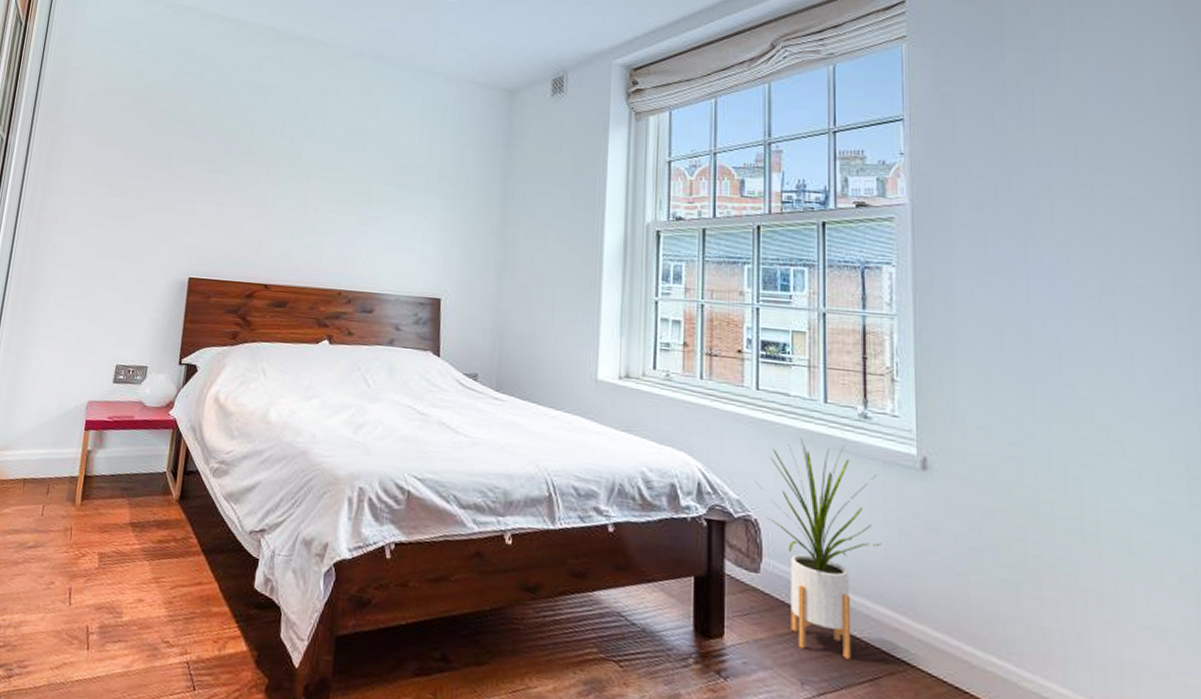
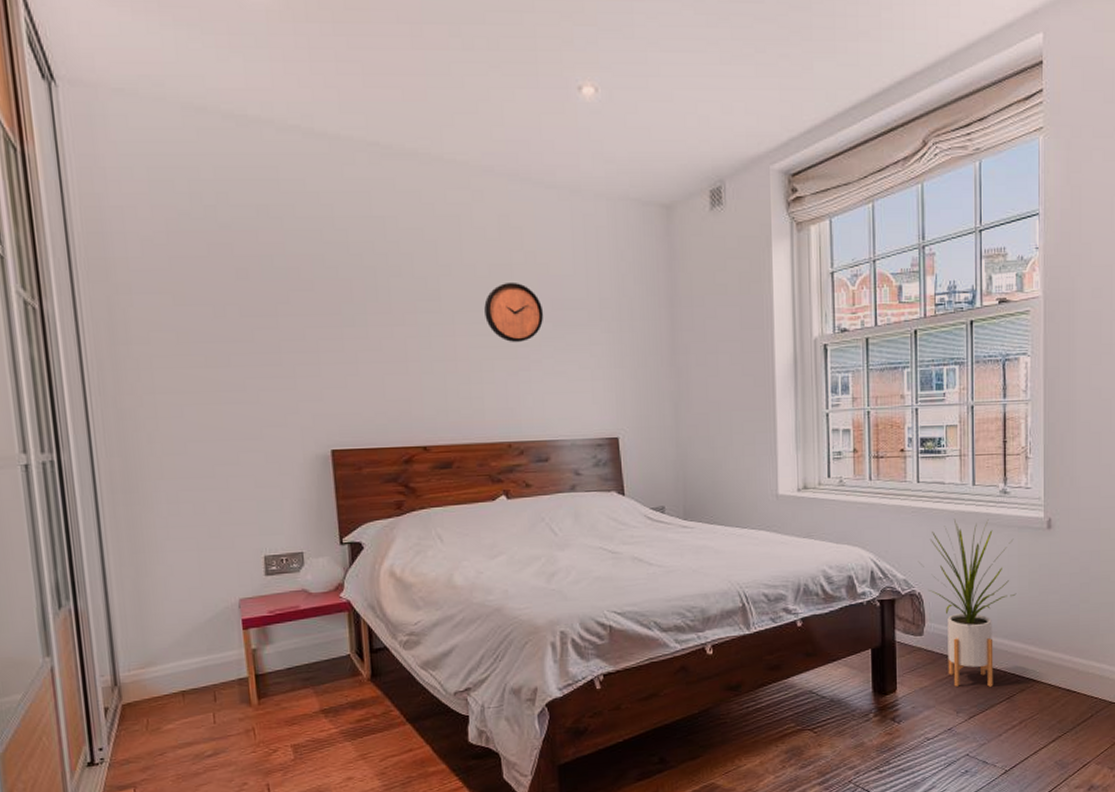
clock: none [336,146,388,201] -> present [484,281,544,343]

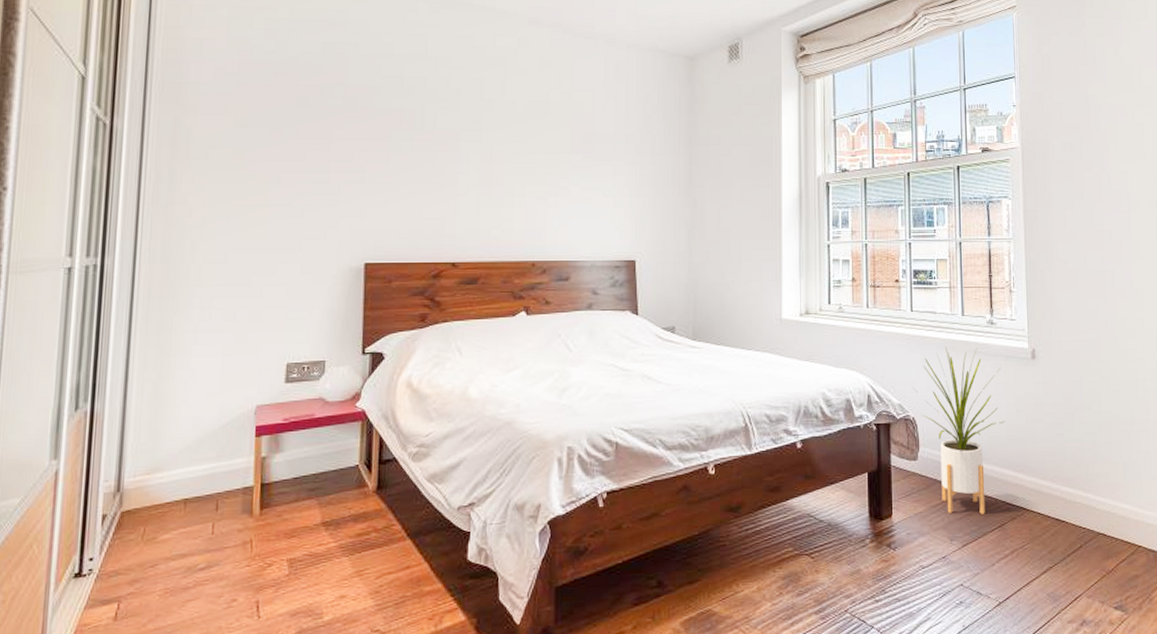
clock: present [484,281,544,343] -> none [521,117,575,171]

